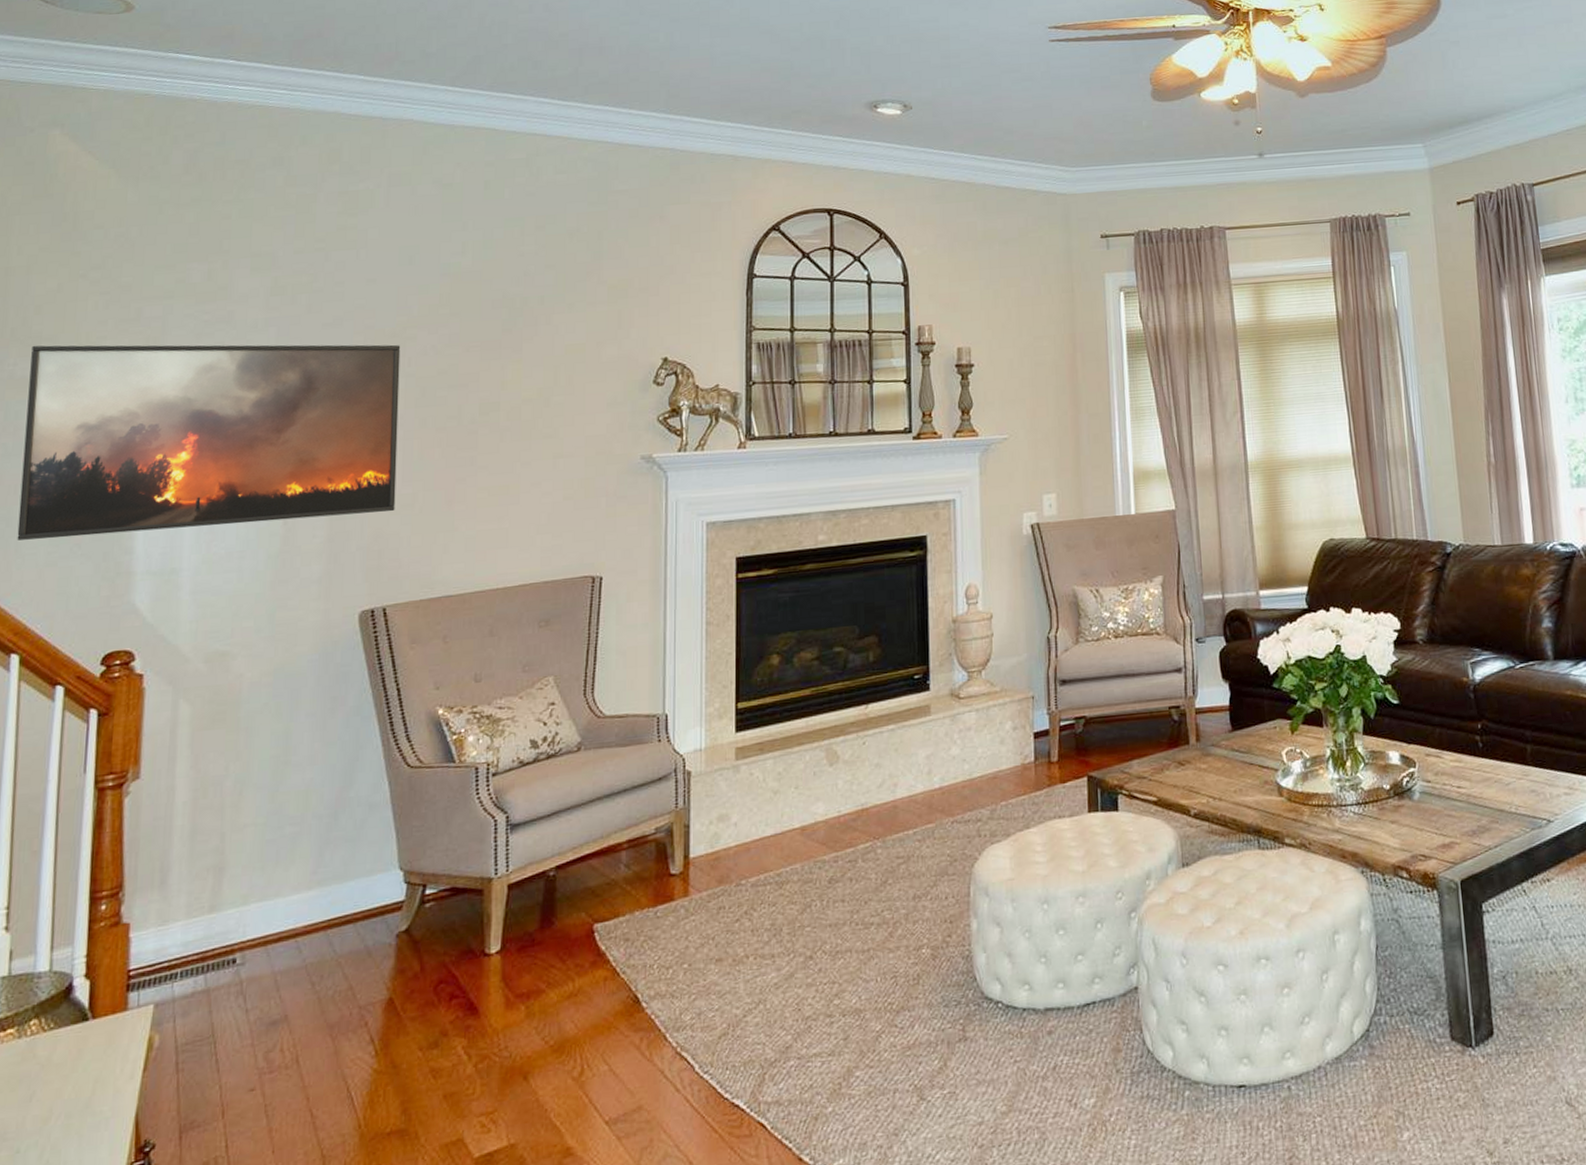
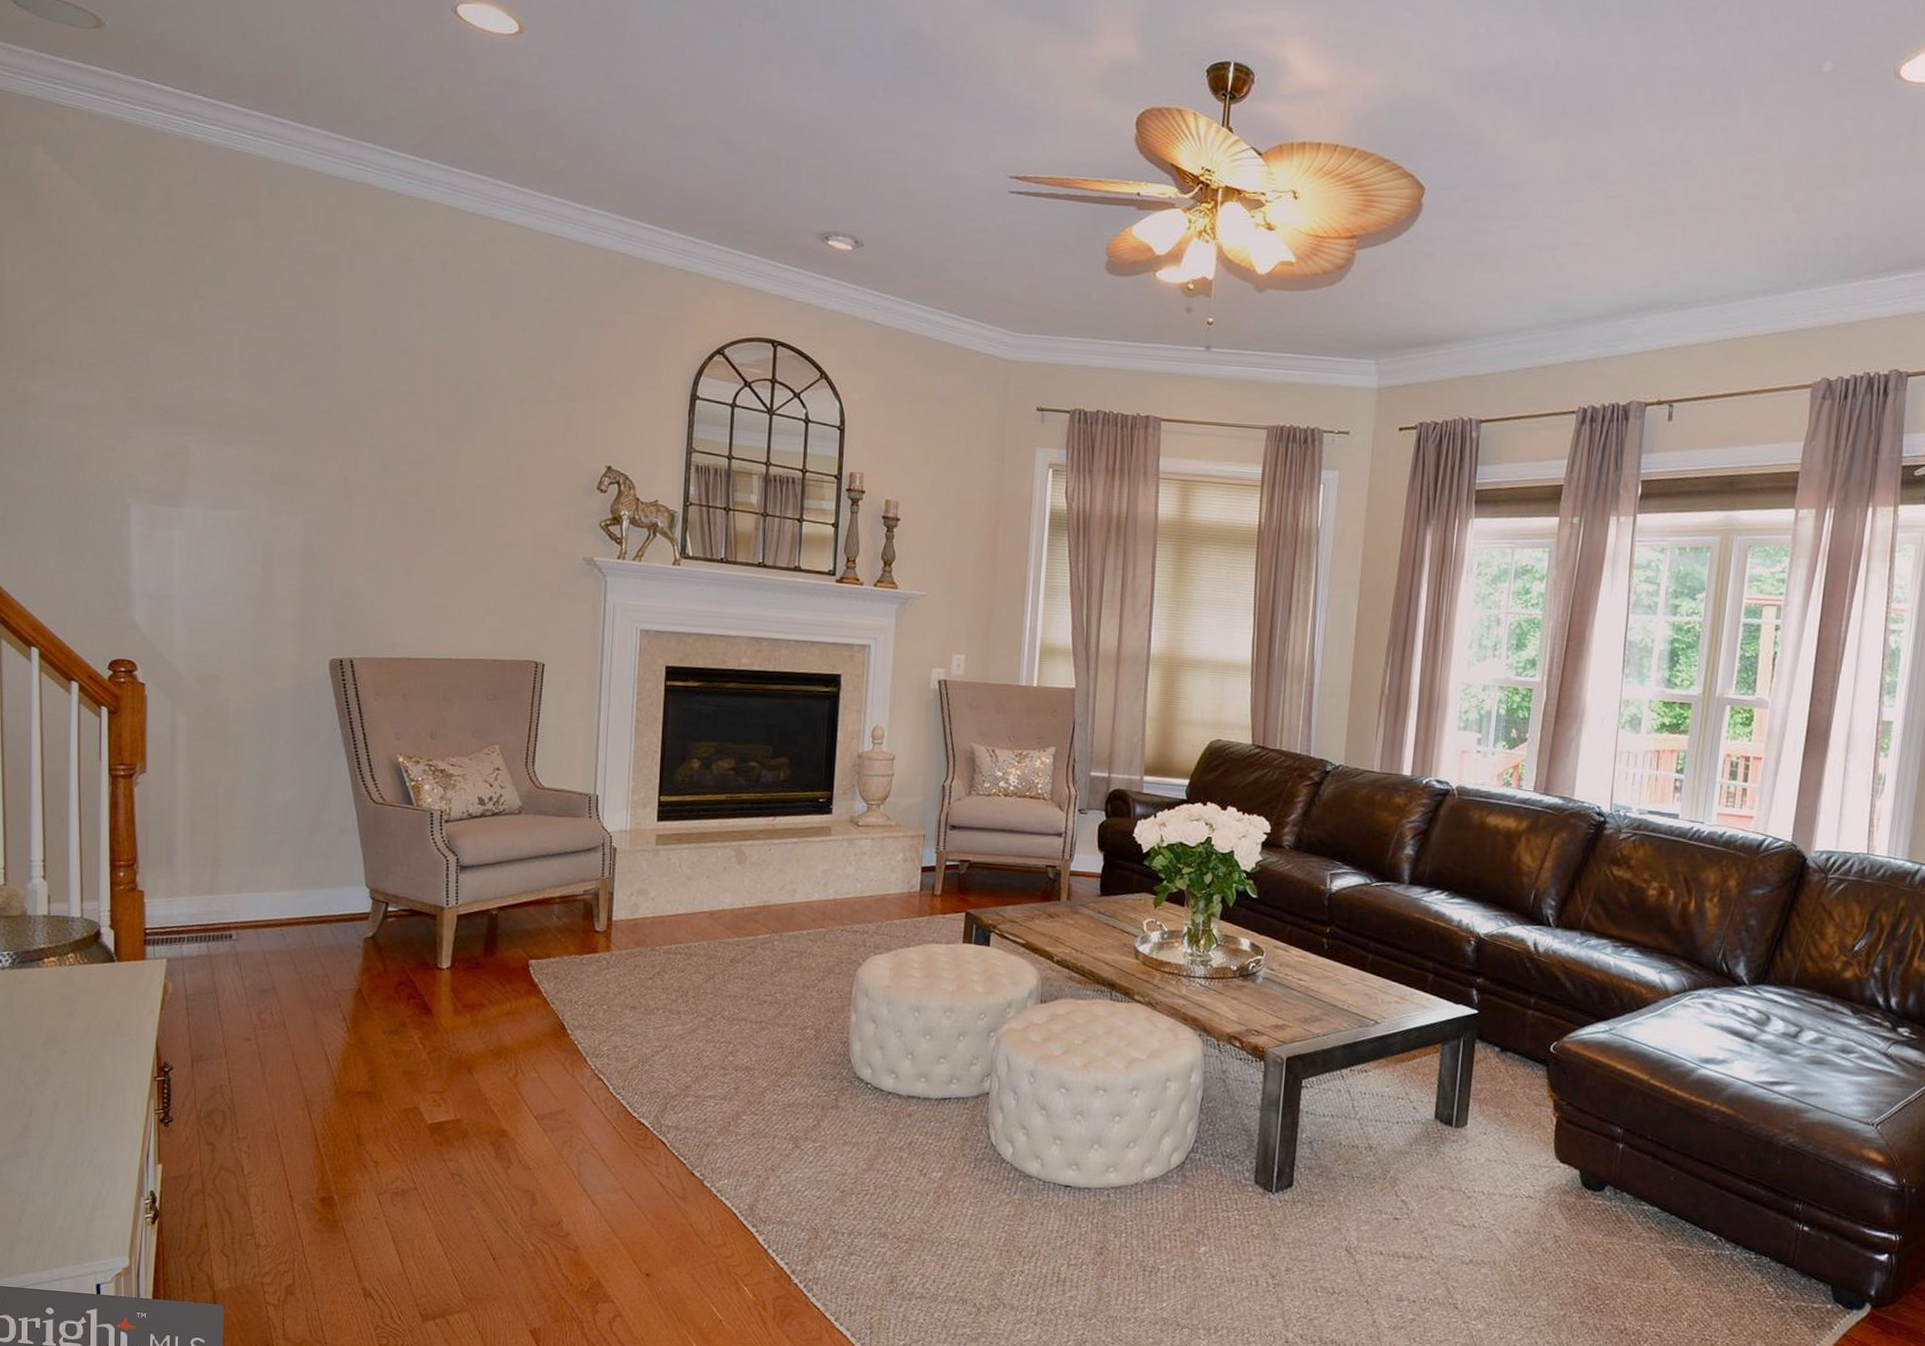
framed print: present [17,344,401,541] -> none [29,363,364,573]

